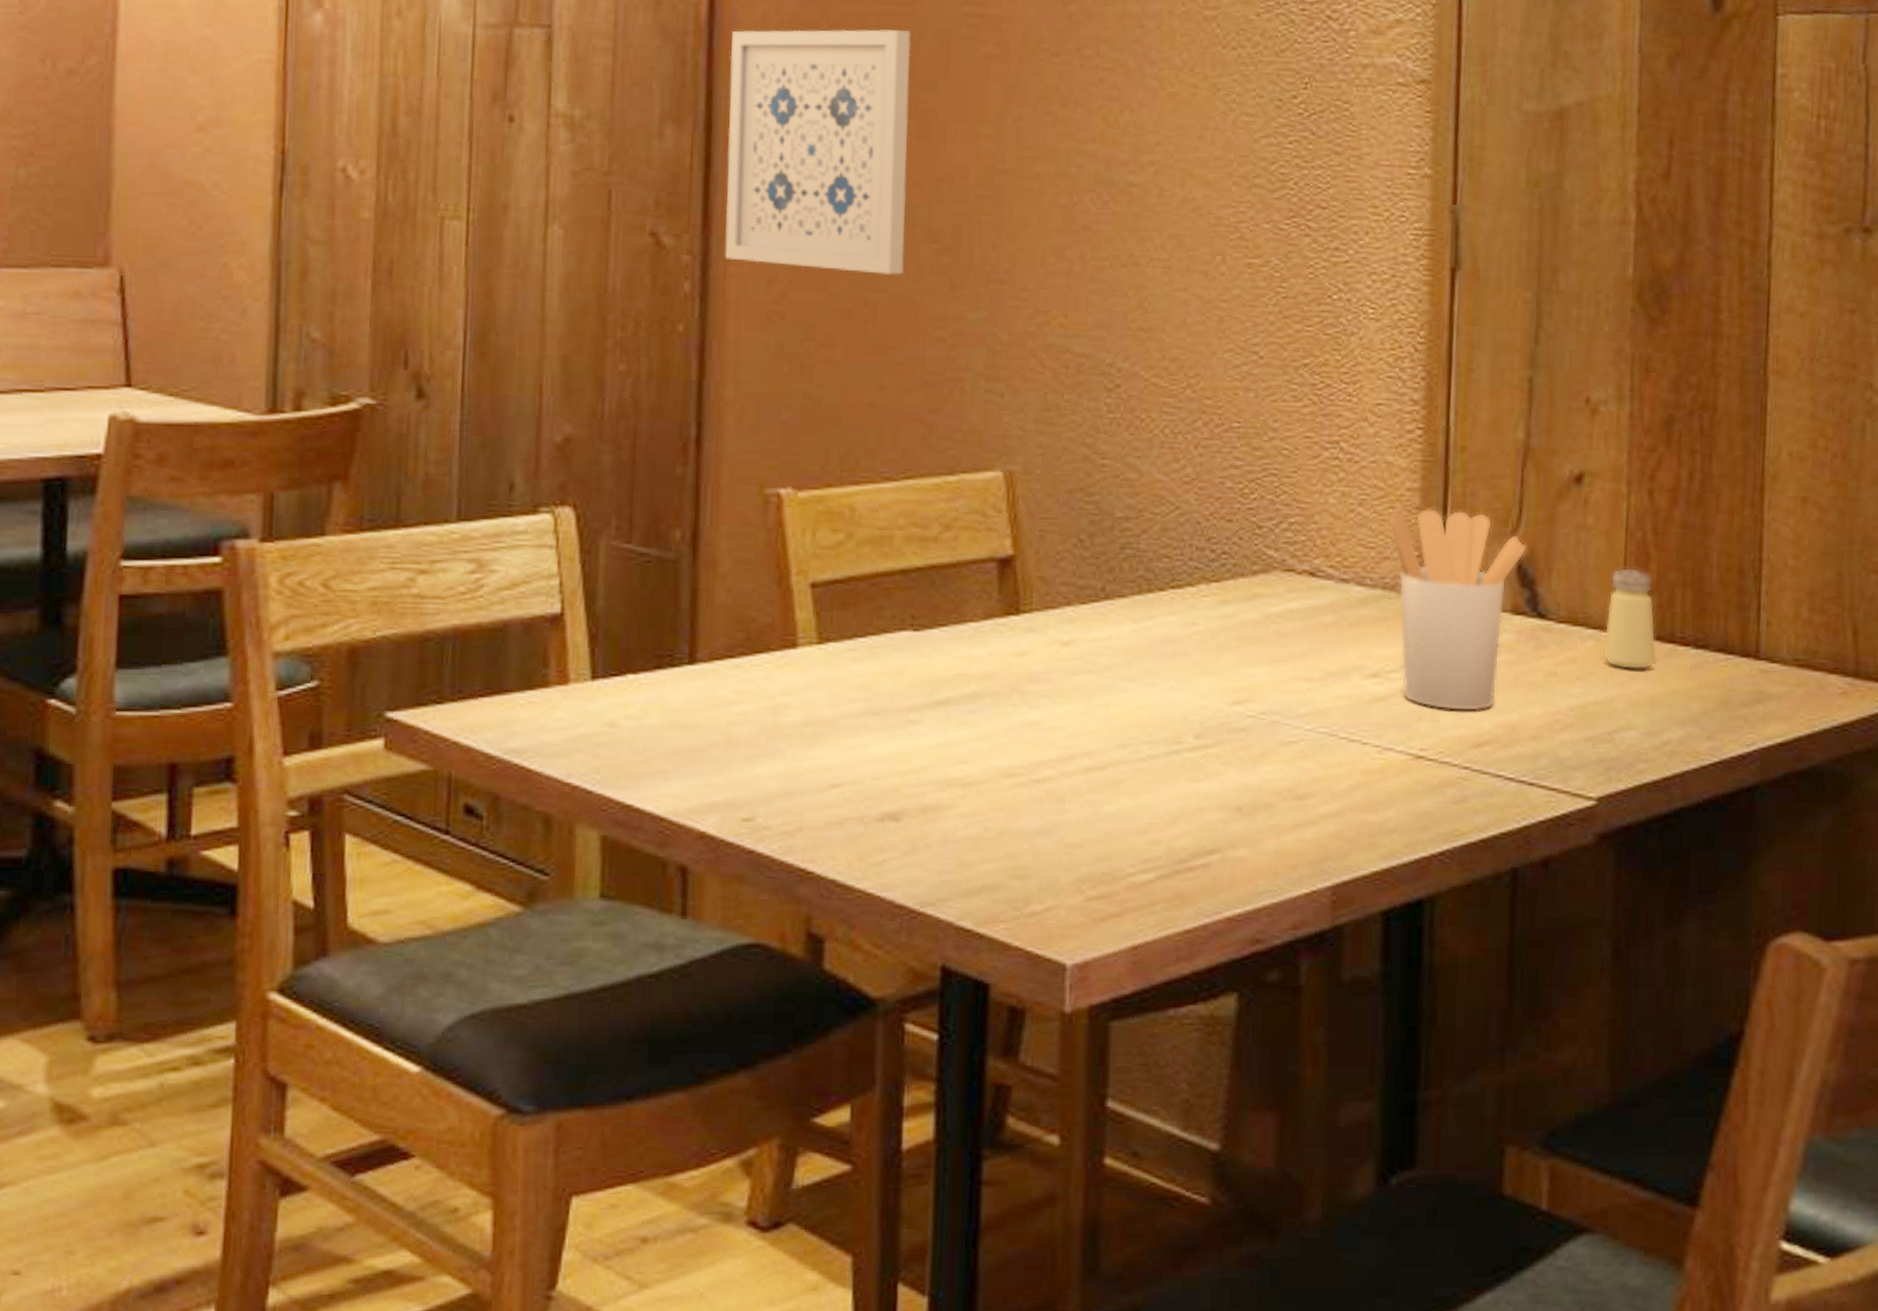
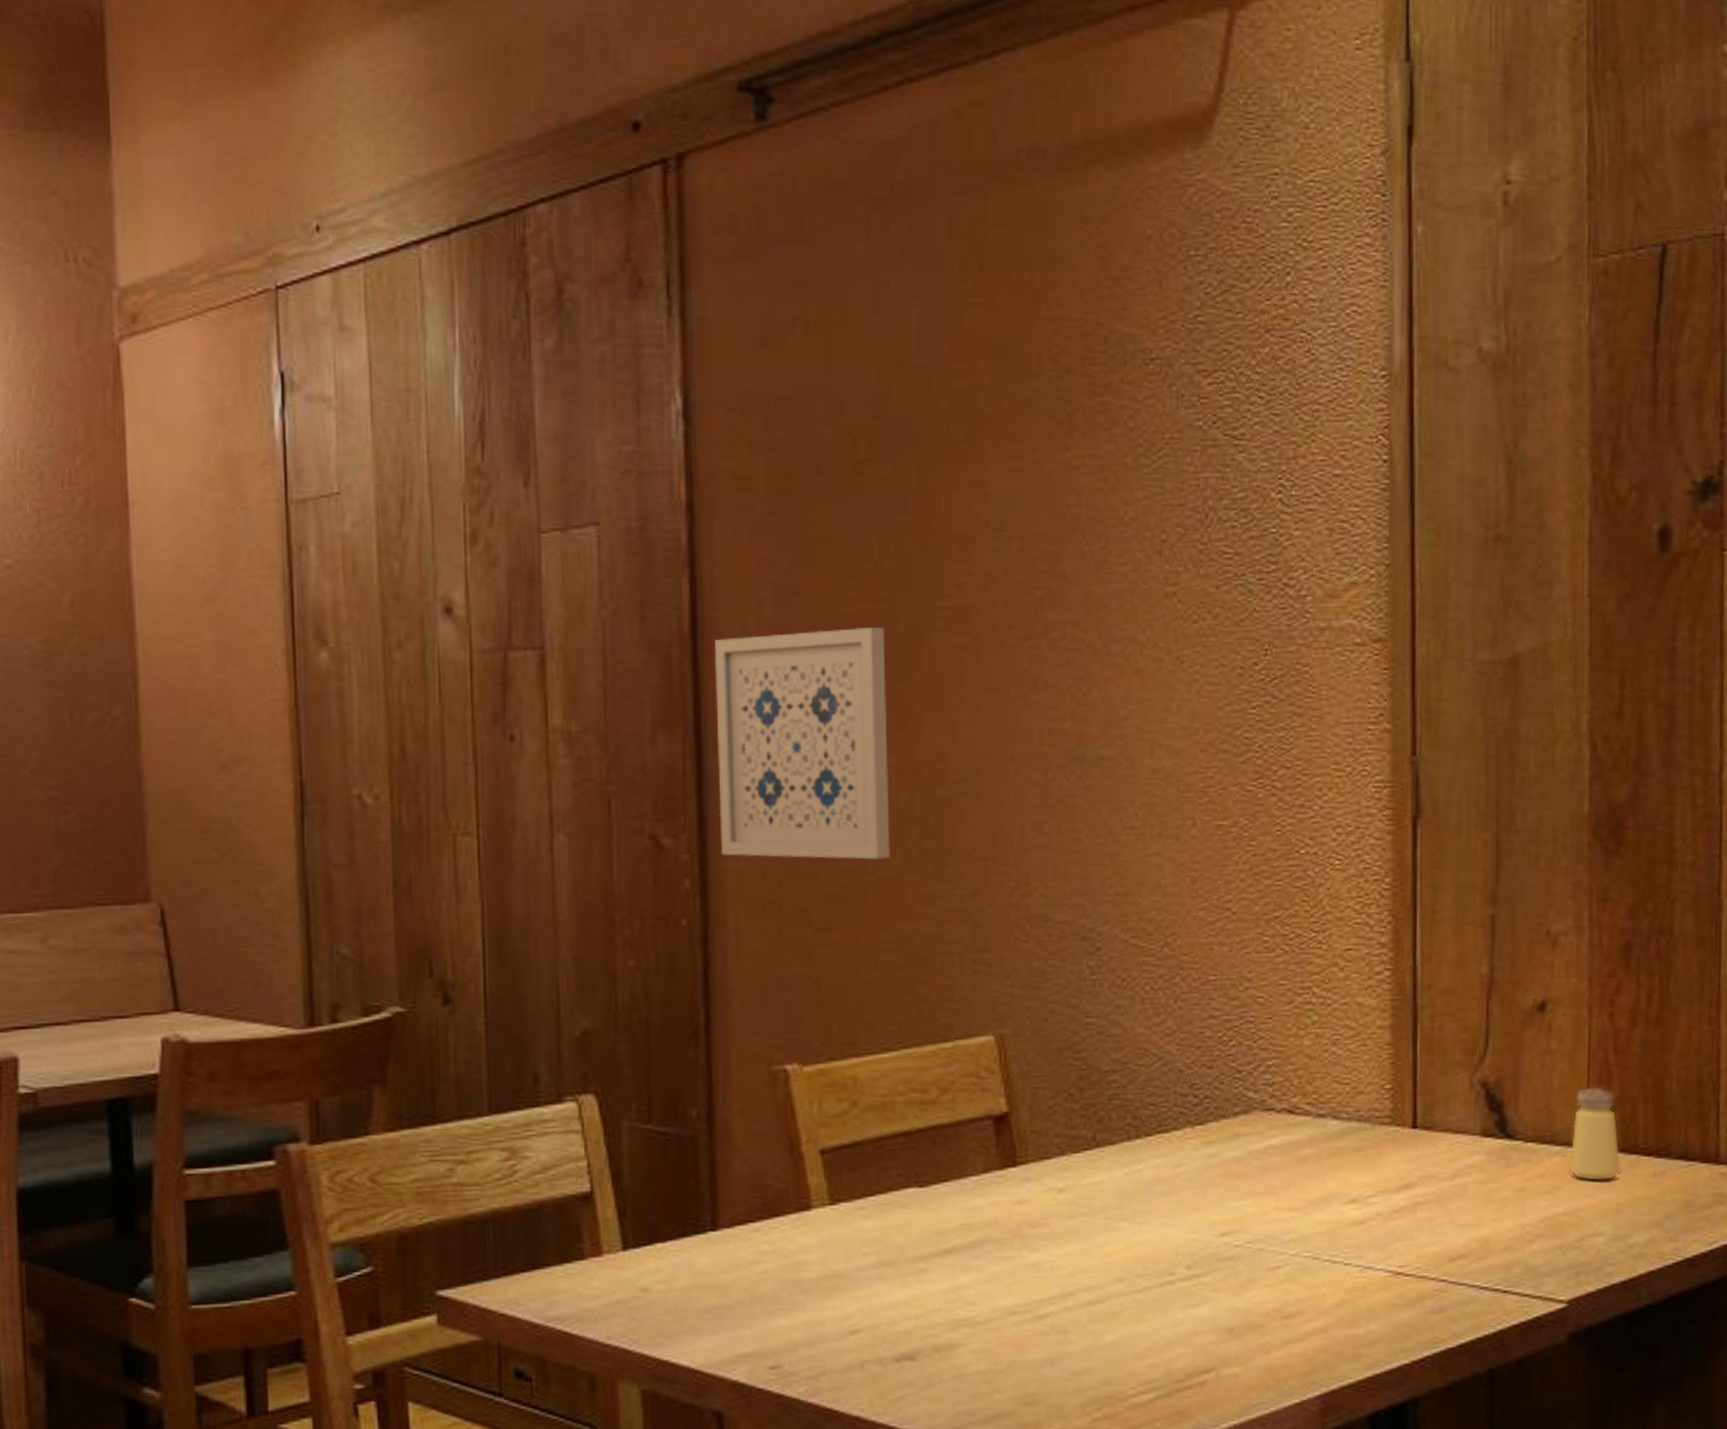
utensil holder: present [1389,508,1527,712] -> none [1362,1043,1495,1230]

